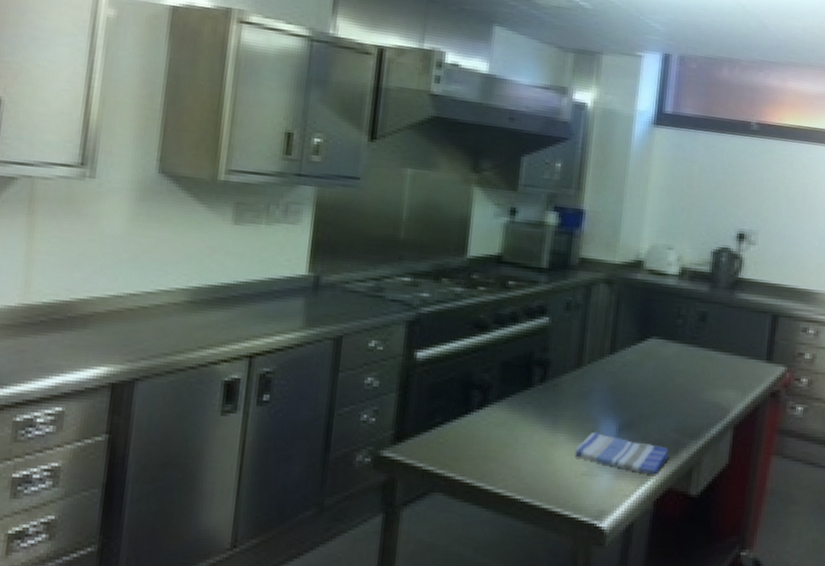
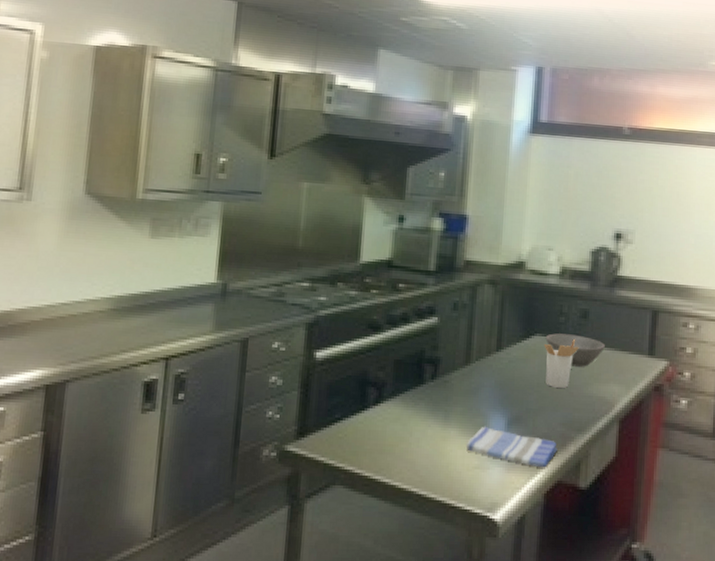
utensil holder: none [659,342,696,393] -> present [544,338,579,388]
bowl: none [661,336,723,372] -> present [545,333,605,367]

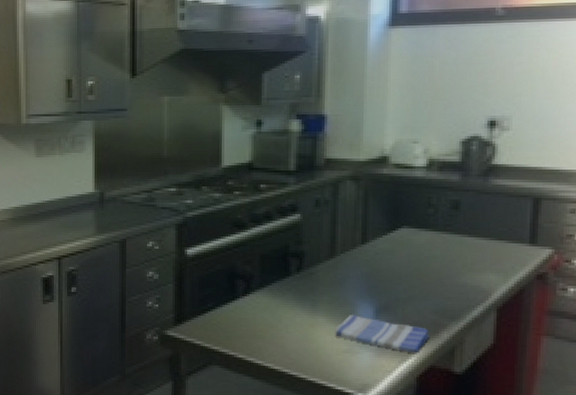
utensil holder: present [544,338,579,388] -> none [411,229,450,278]
bowl: present [545,333,605,367] -> none [413,225,479,257]

